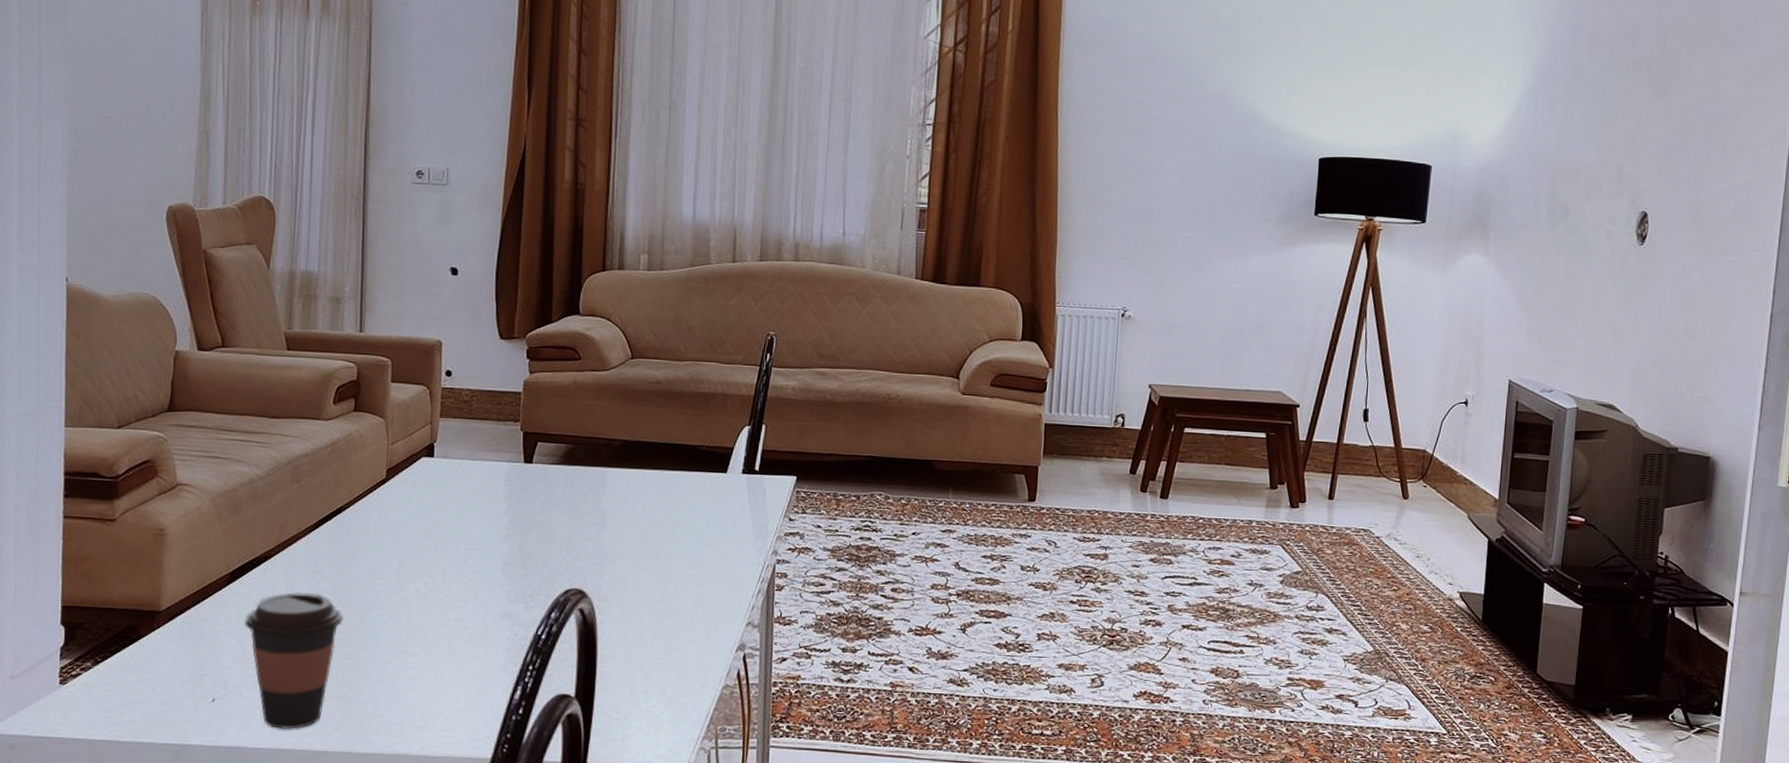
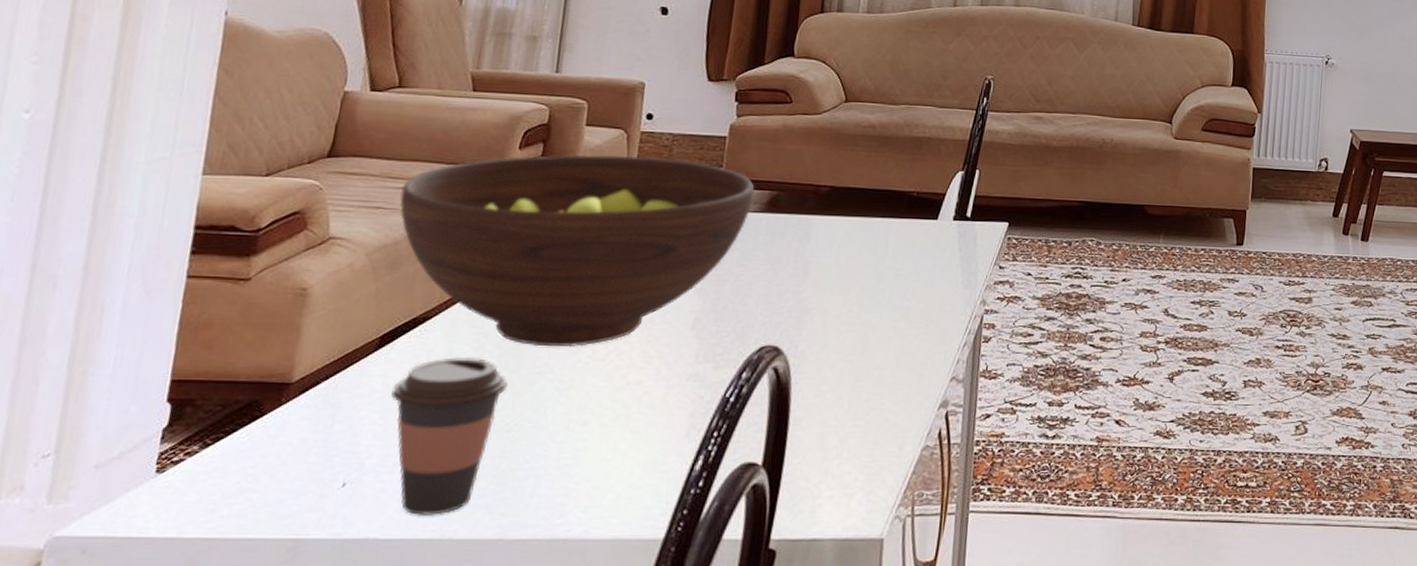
fruit bowl: none [234,409,551,586] -> present [400,154,755,348]

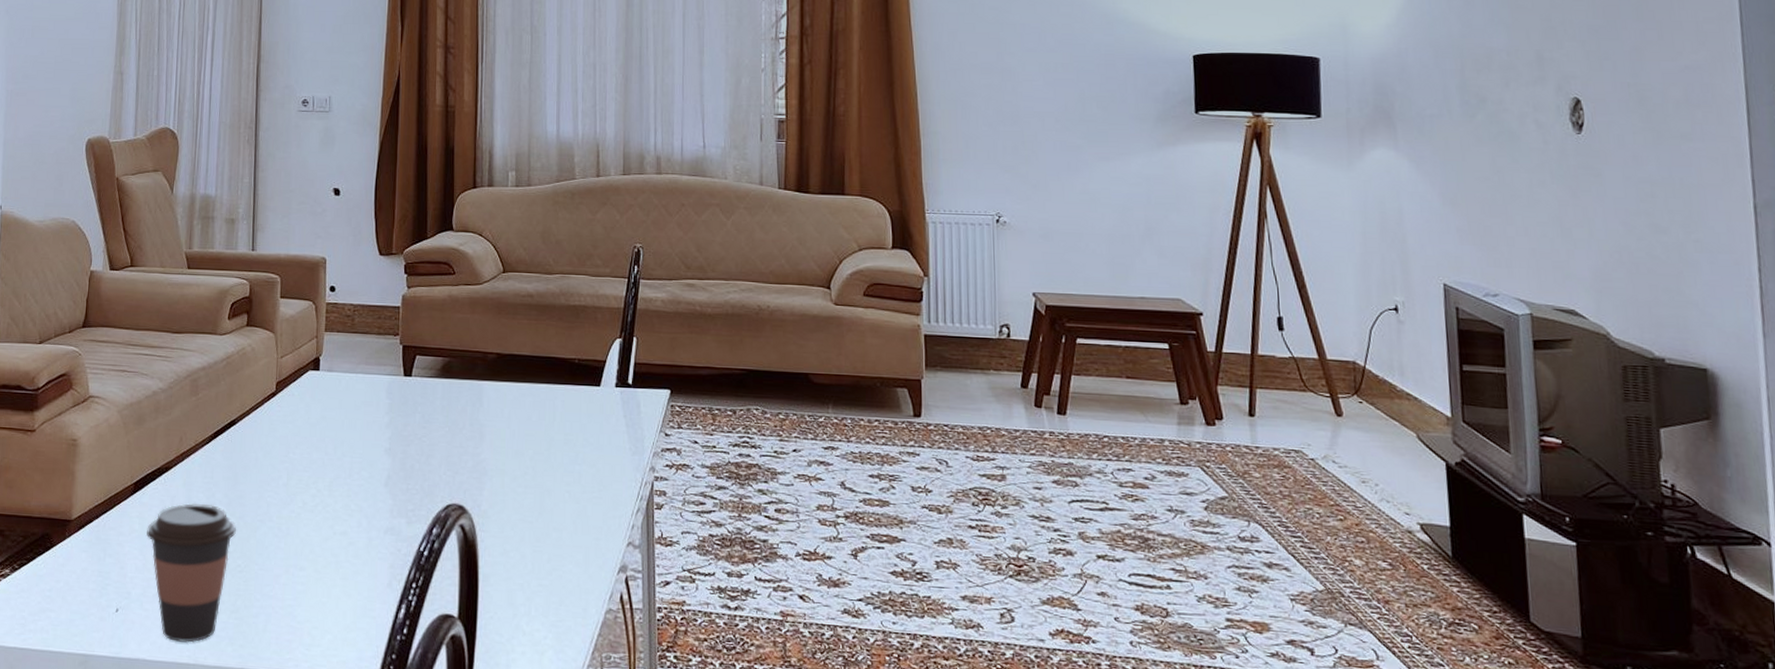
fruit bowl: present [400,154,755,348] -> none [139,324,429,499]

